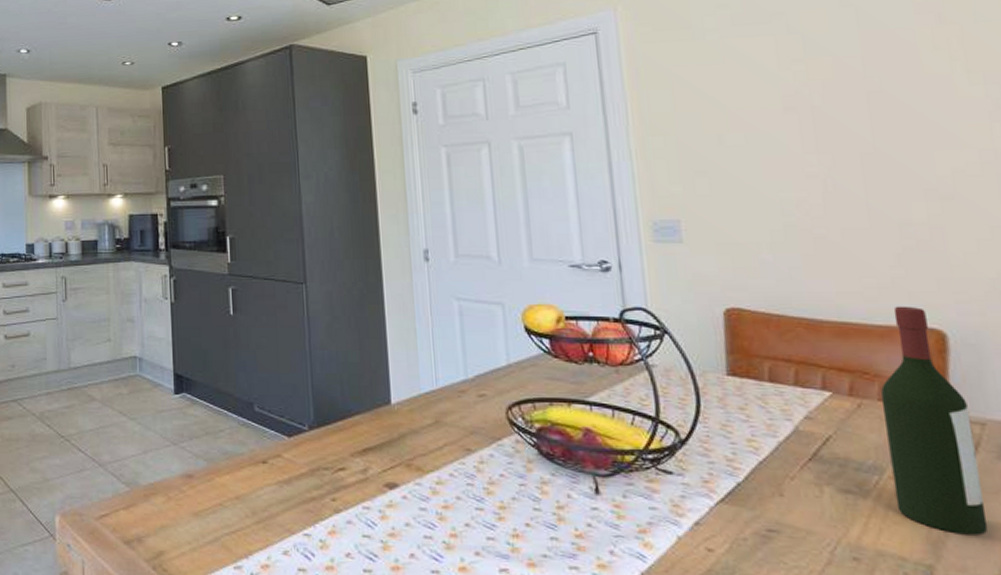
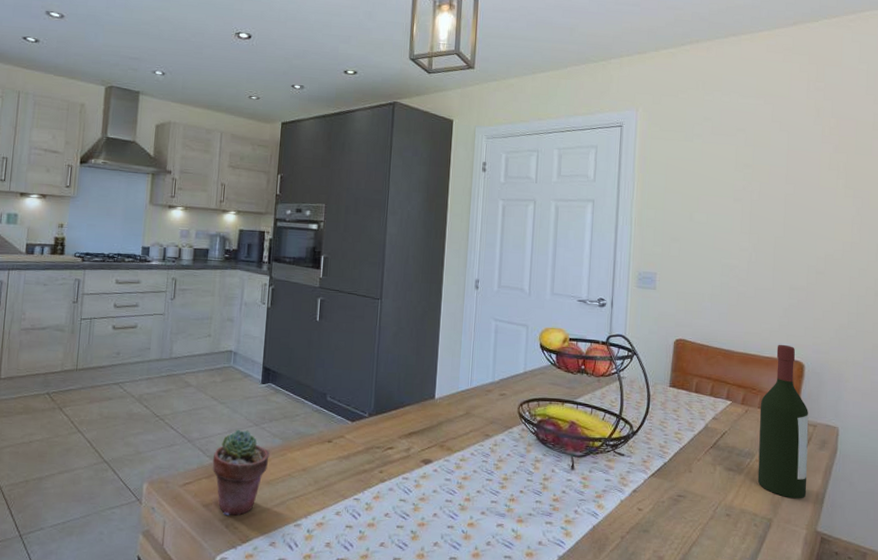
potted succulent: none [128,449,194,556] -> present [212,429,270,516]

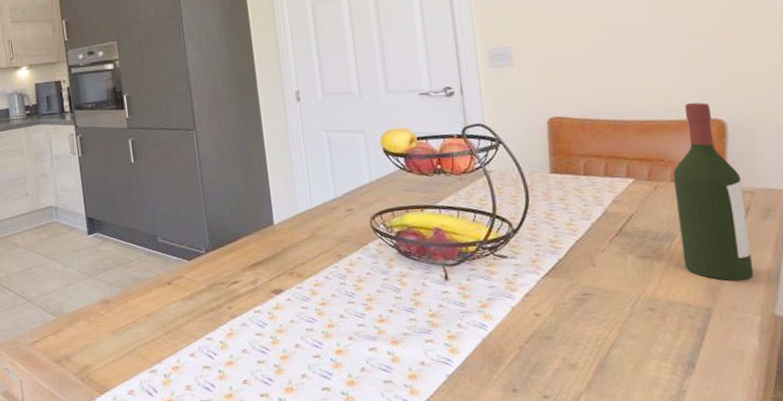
potted succulent: present [212,429,270,516] -> none [54,282,111,370]

